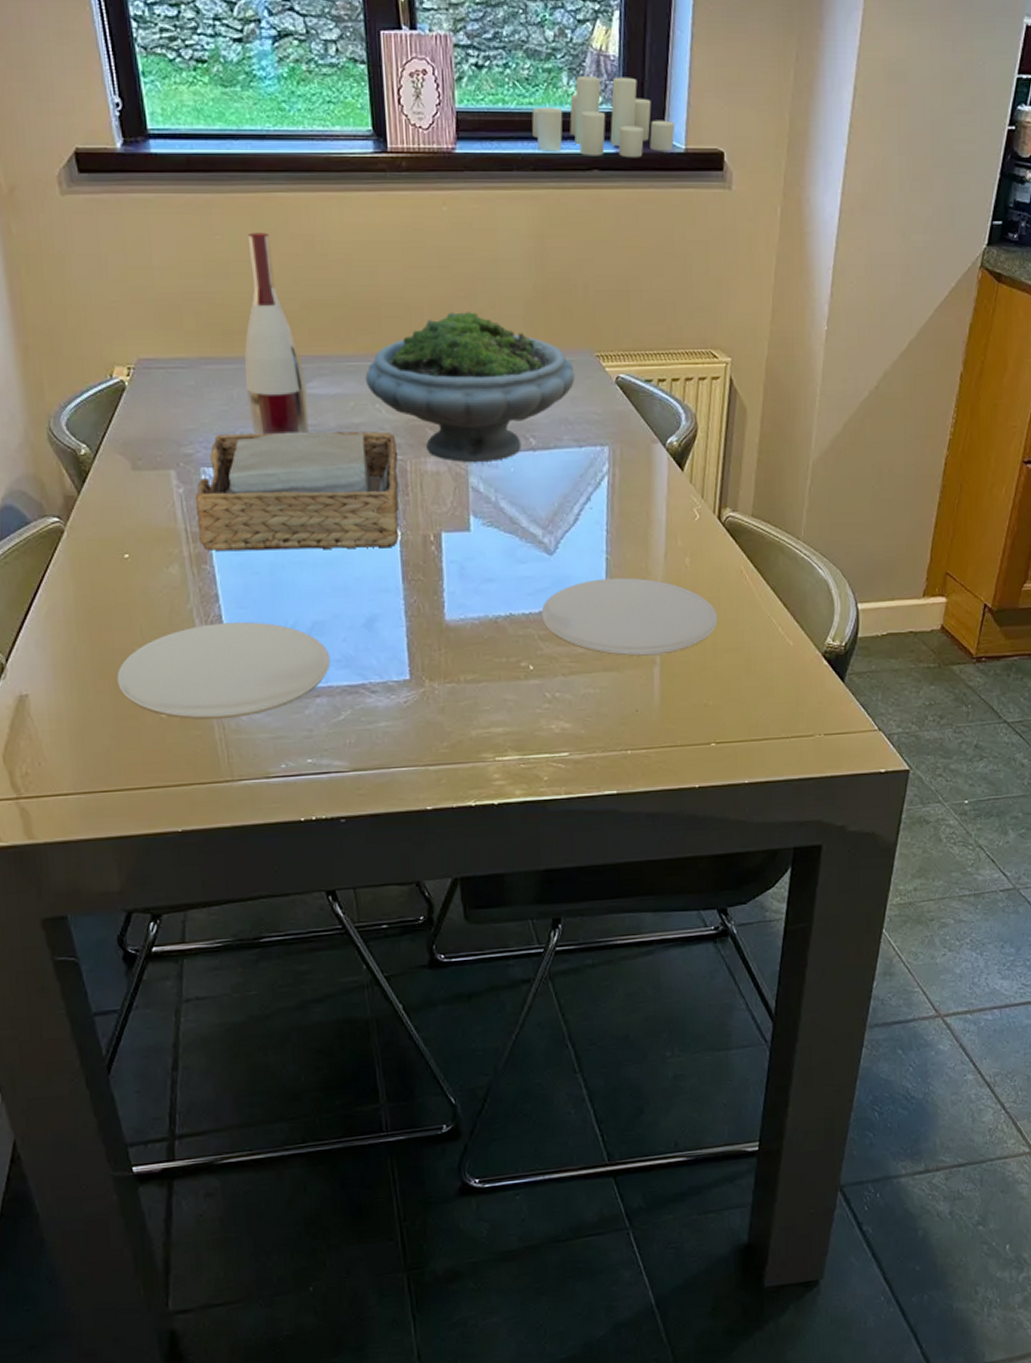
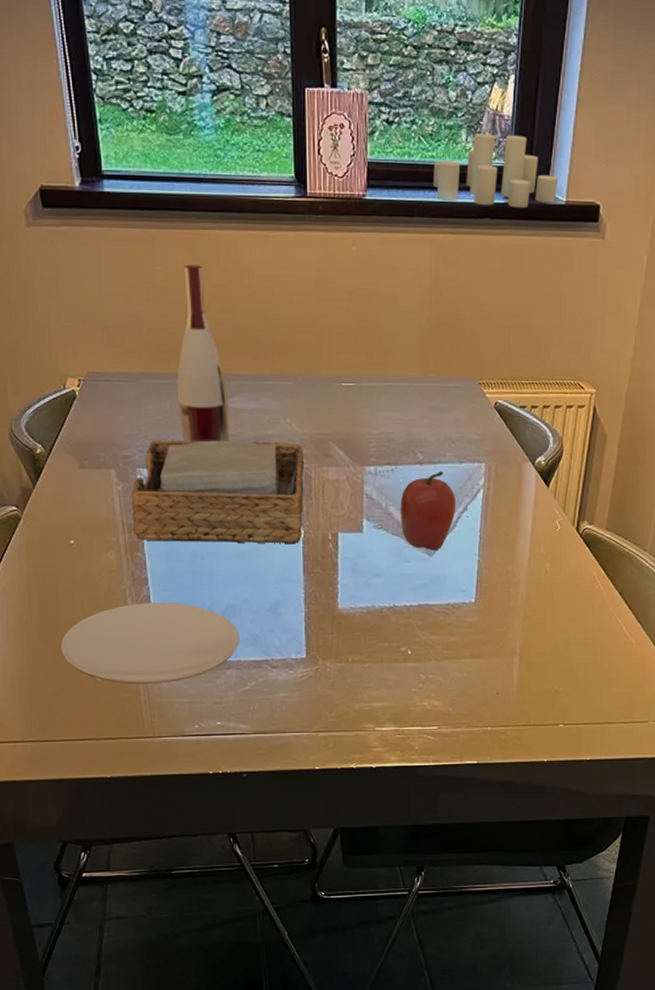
planter: present [365,312,575,462] -> none [279,340,459,472]
fruit: none [512,457,578,549] -> present [400,471,456,551]
plate: present [541,577,718,657] -> none [420,578,571,647]

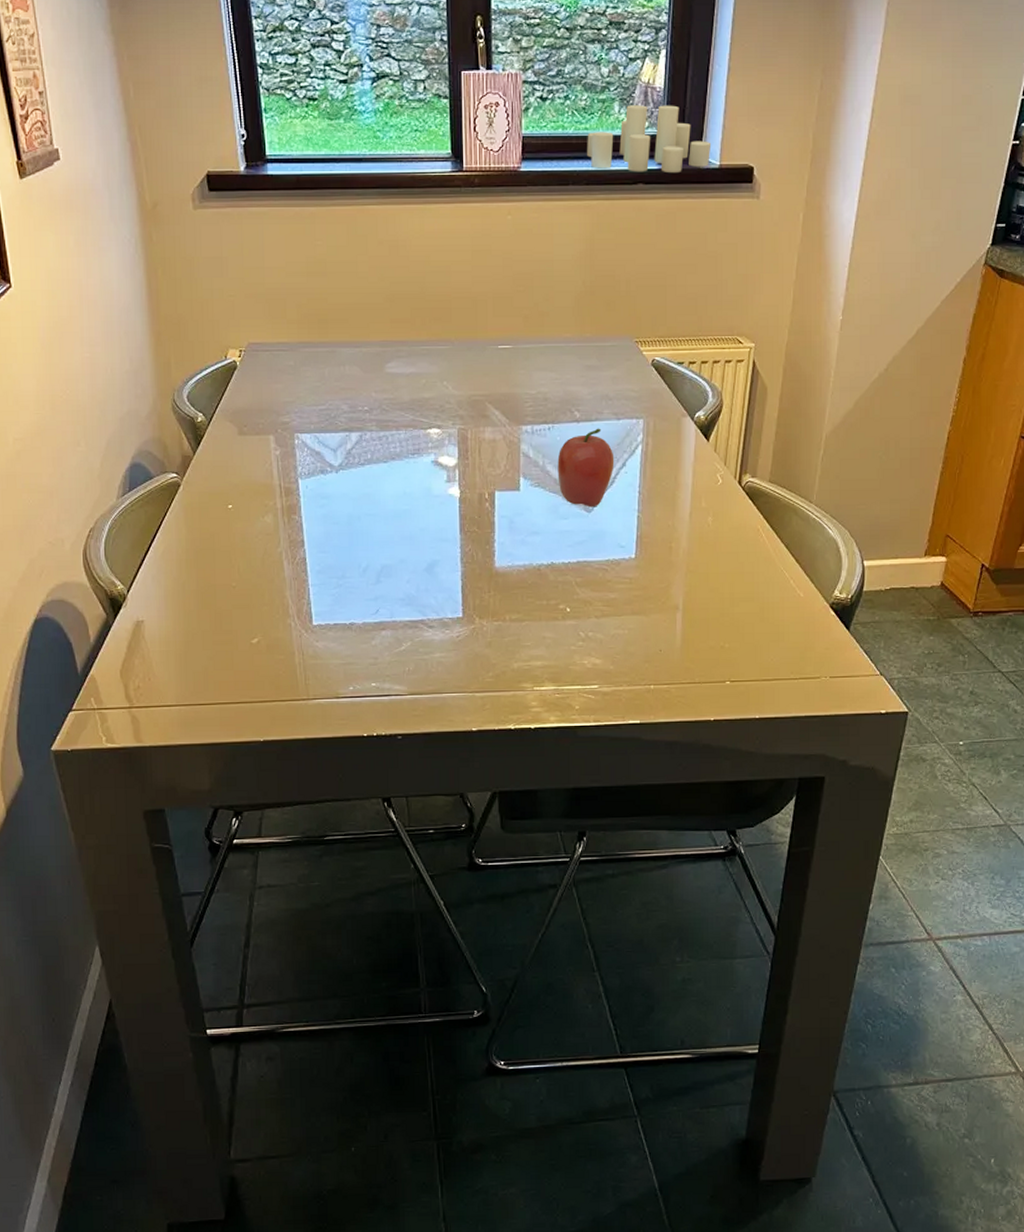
plate: present [61,603,240,685] -> none [217,564,395,647]
napkin holder: present [131,440,305,544] -> none [289,404,461,504]
wine bottle: present [177,264,230,443] -> none [335,239,386,407]

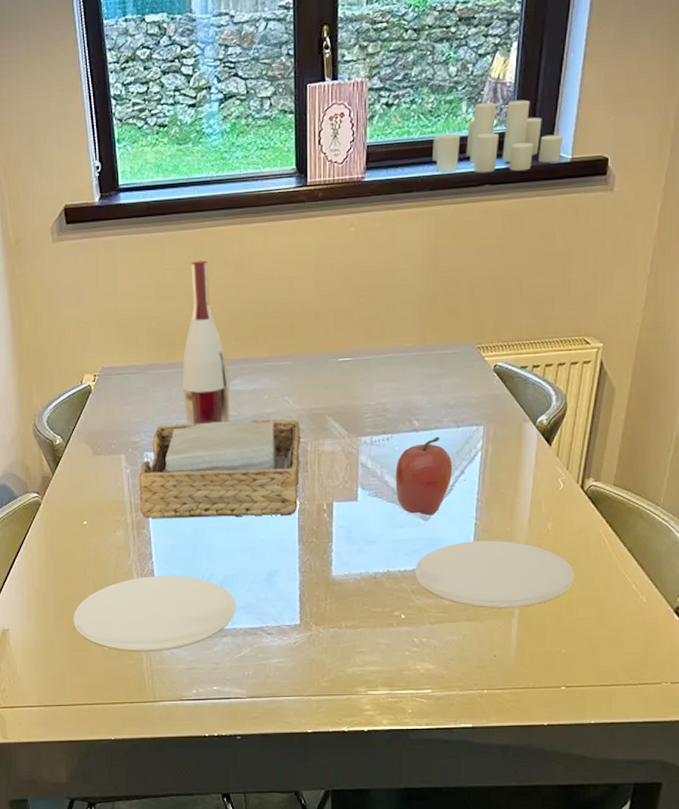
plate: none [217,564,395,647] -> present [73,575,236,653]
napkin holder: none [289,404,461,504] -> present [138,419,301,518]
wine bottle: none [335,239,386,407] -> present [182,260,230,425]
plate: none [579,533,735,603] -> present [415,540,575,609]

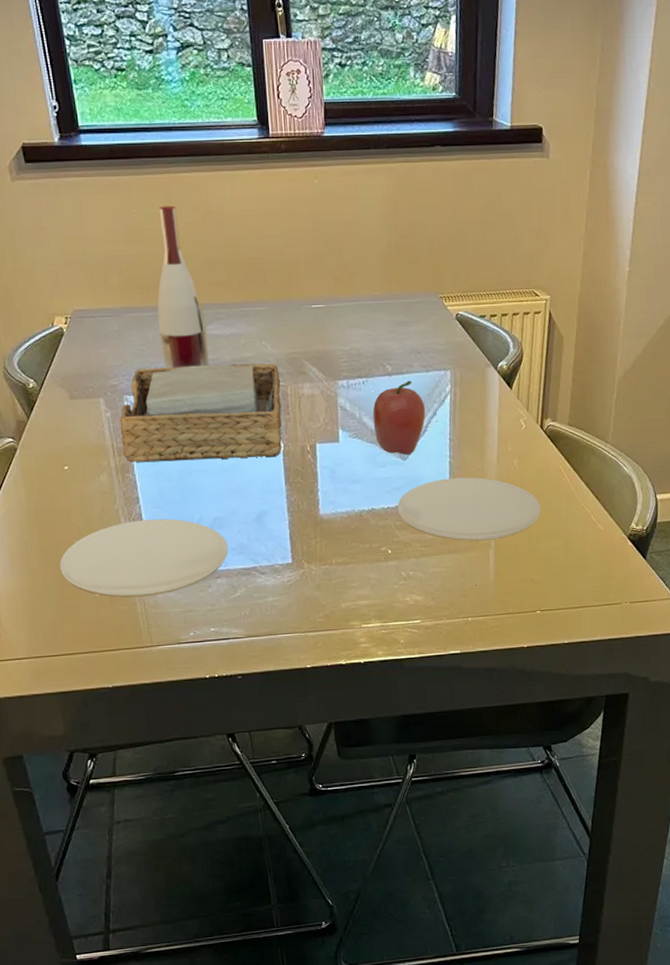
candle: present [432,99,564,174] -> none [385,69,503,136]

